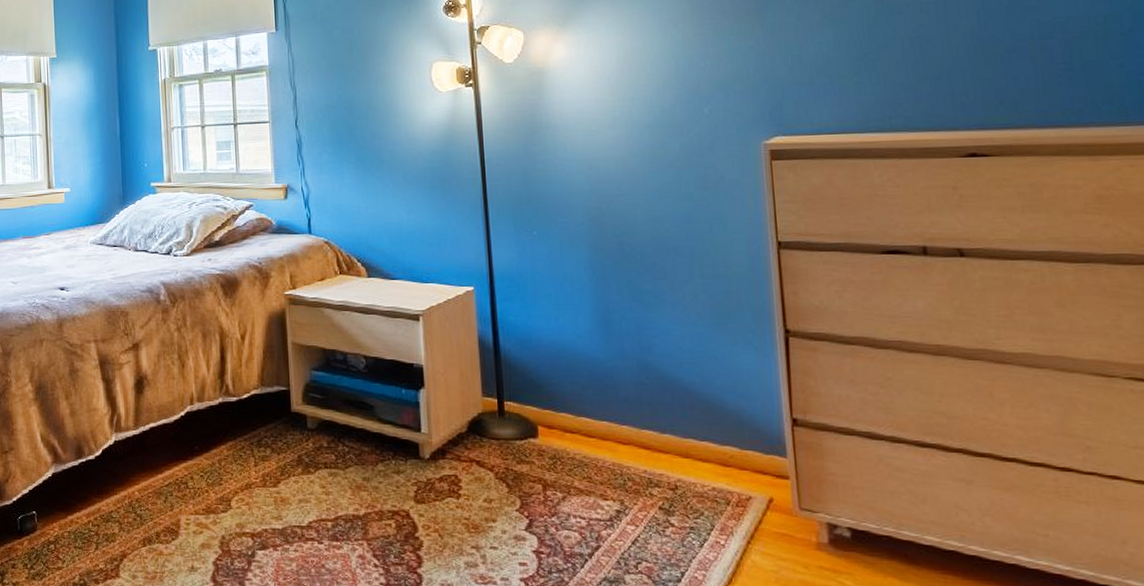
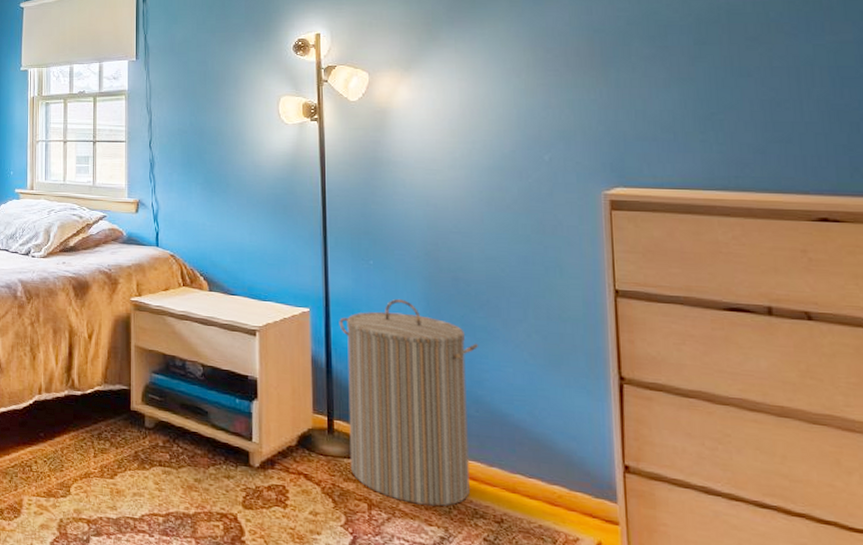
laundry hamper: none [504,268,647,480] -> present [339,298,479,507]

